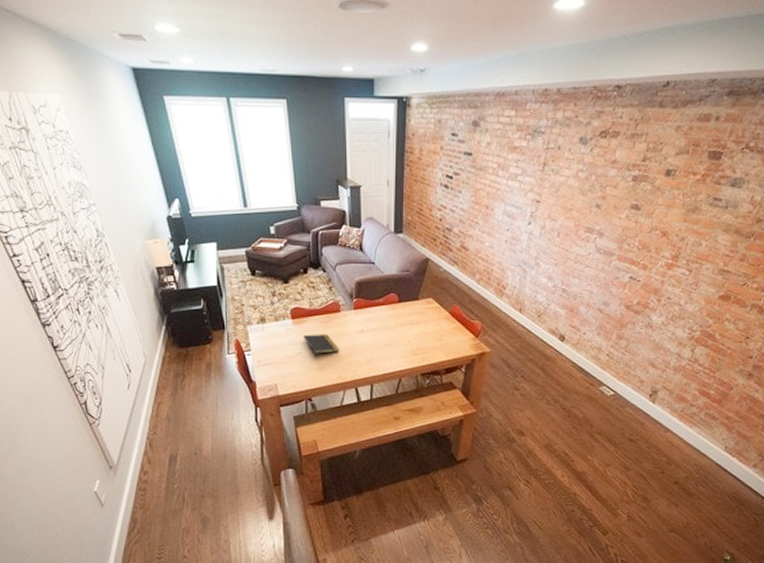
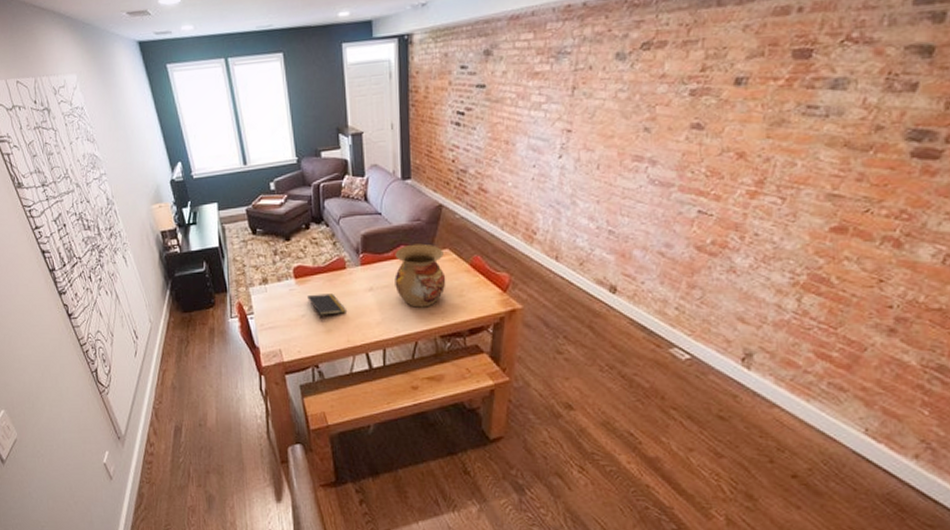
vase: none [384,292,429,349] -> present [394,243,446,308]

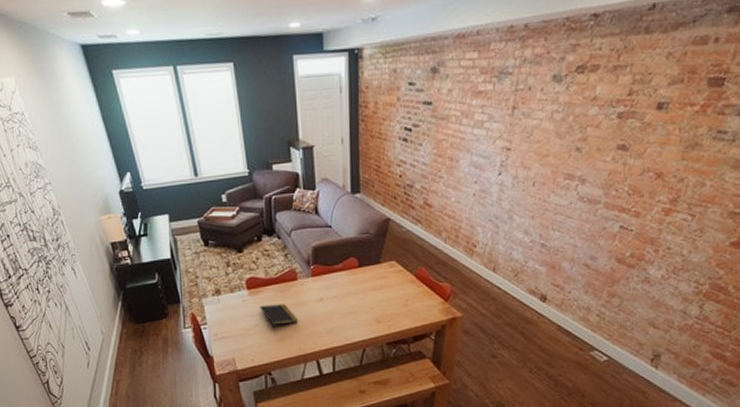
vase: present [394,243,446,308] -> none [344,255,393,317]

